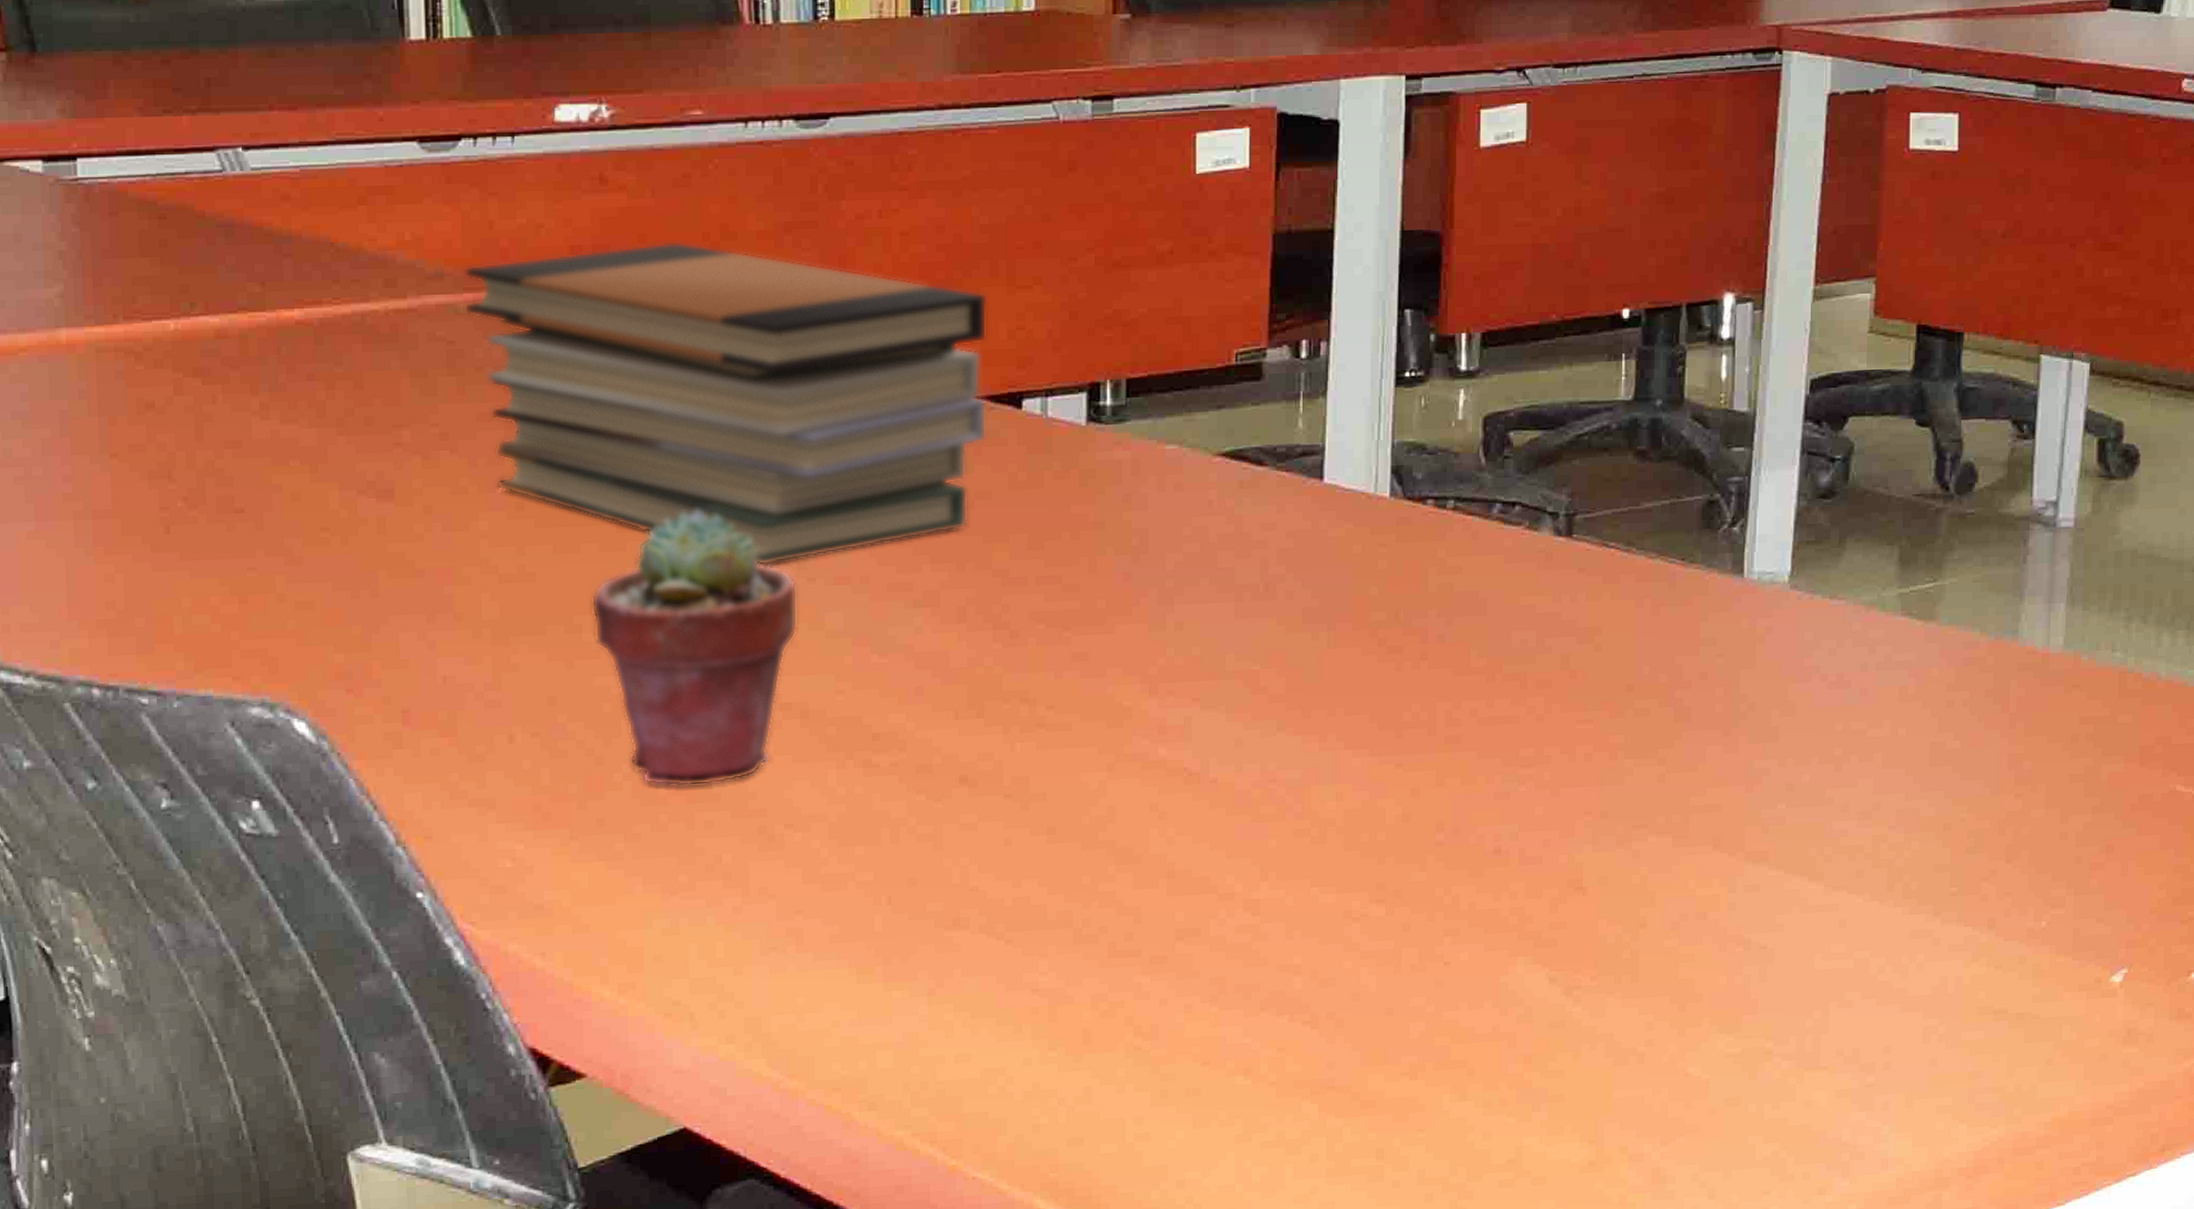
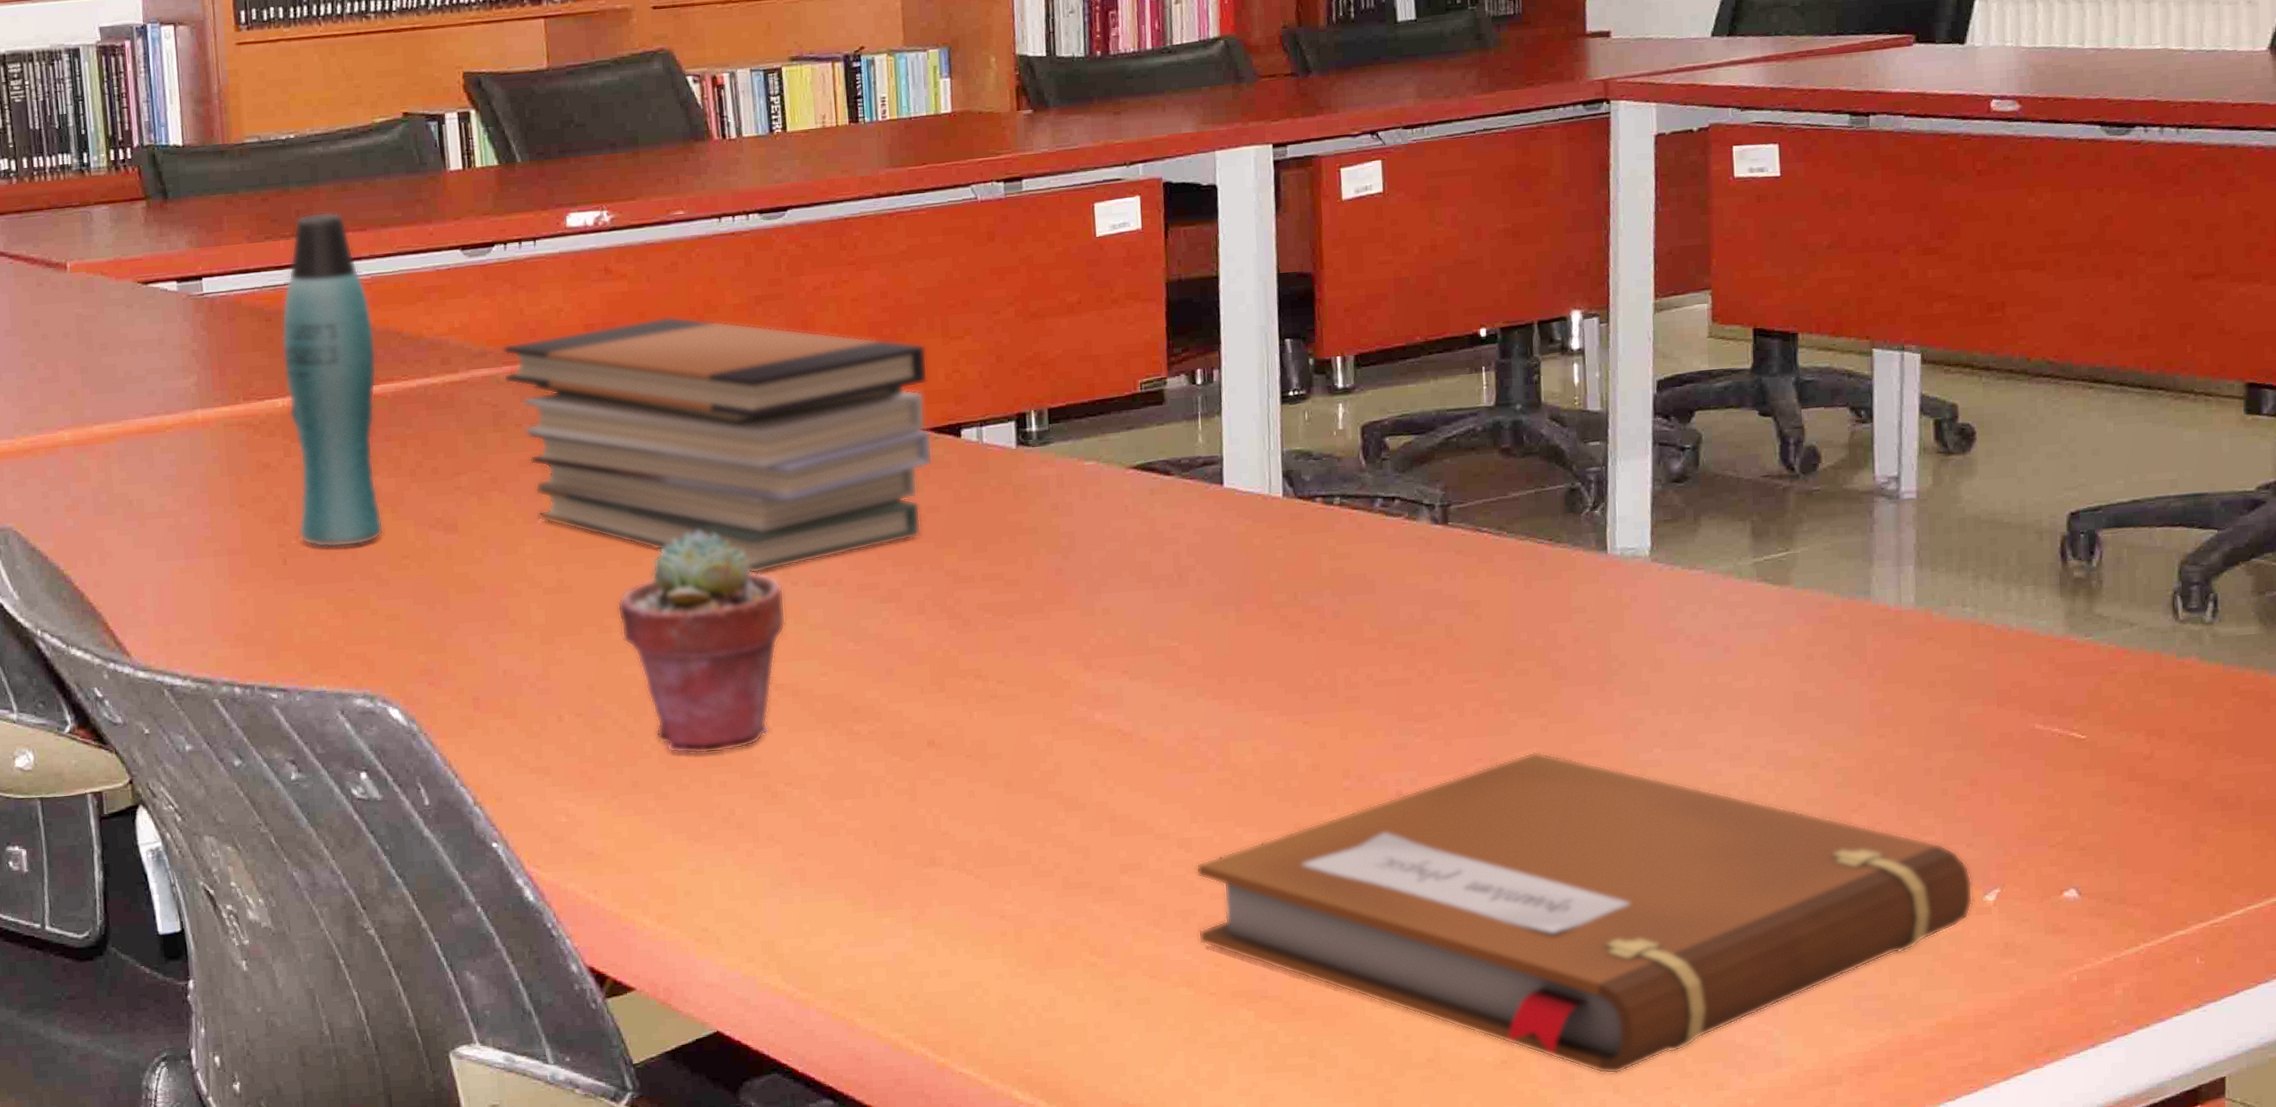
bottle: none [177,82,302,514] -> present [281,211,384,548]
notebook: none [1260,804,2100,1177] -> present [1196,751,1973,1074]

